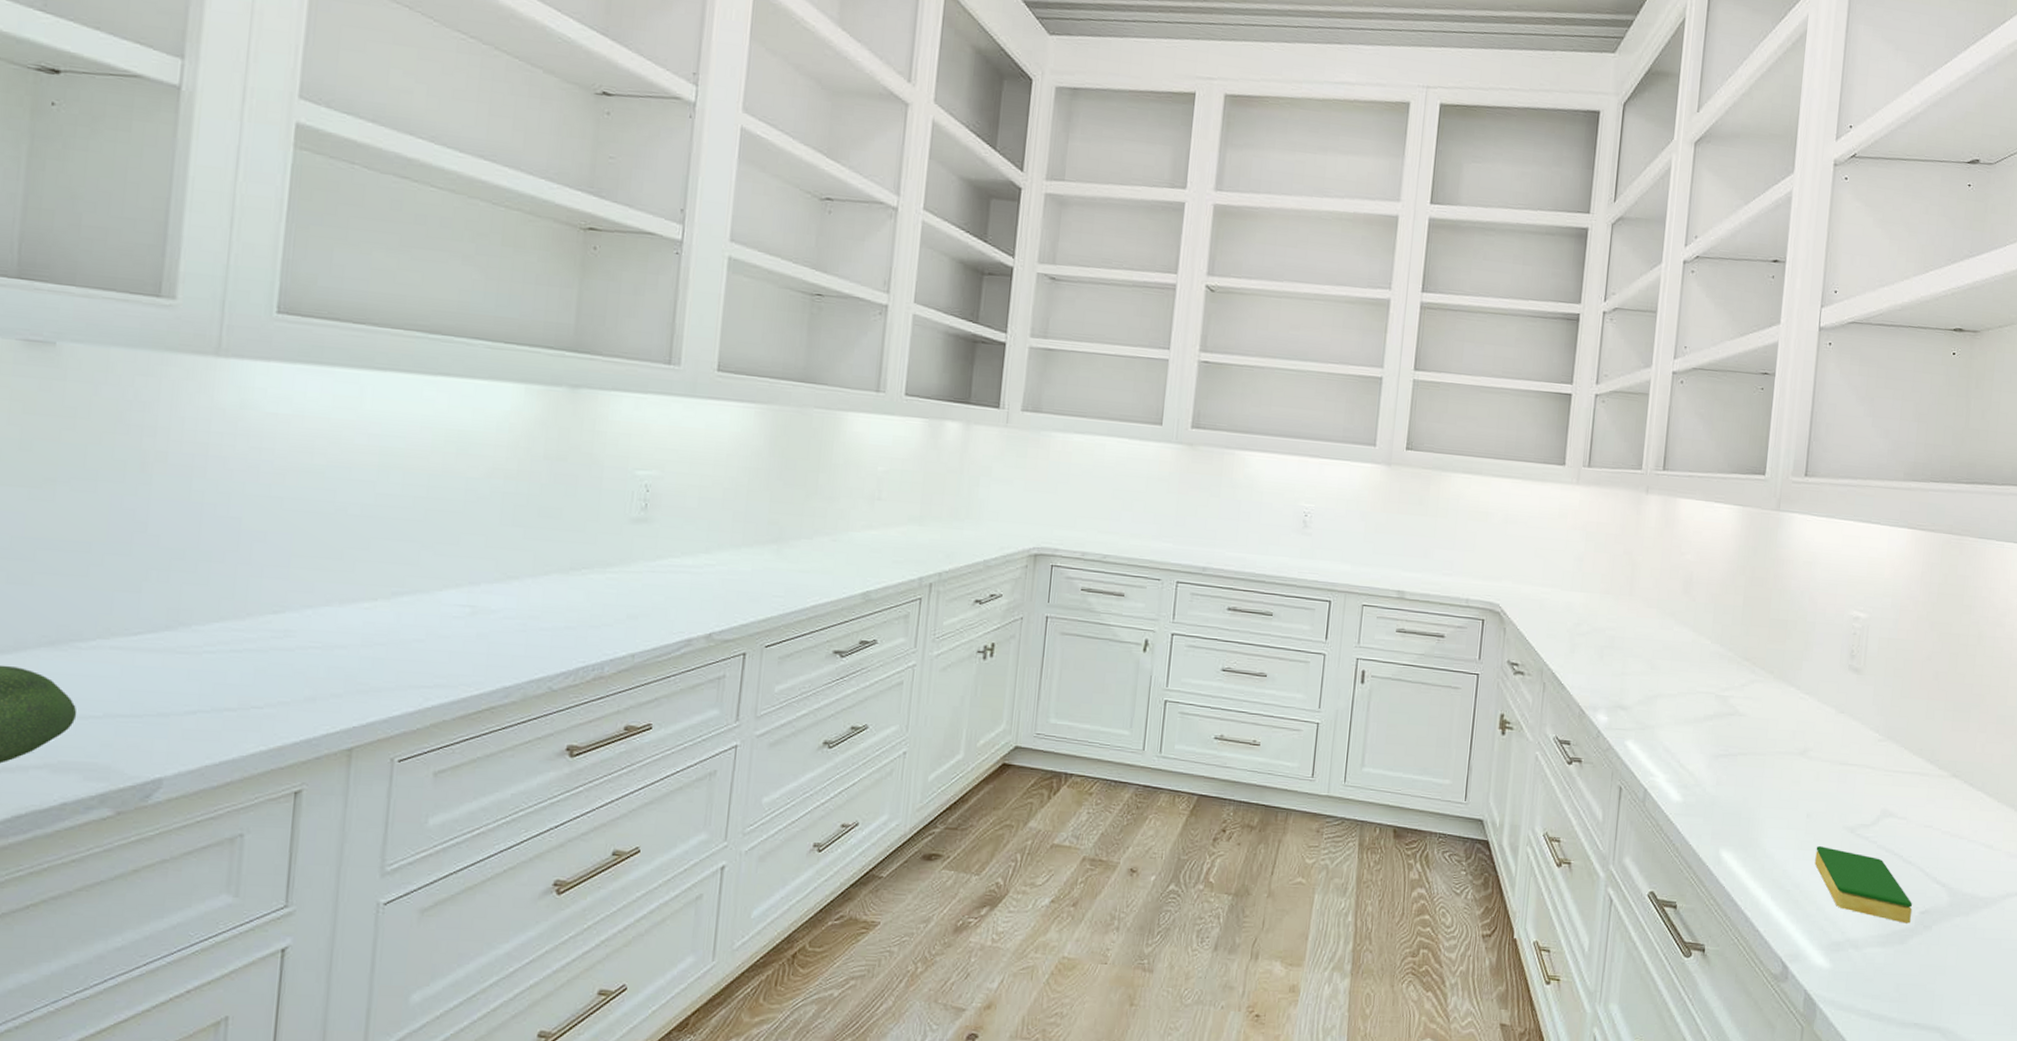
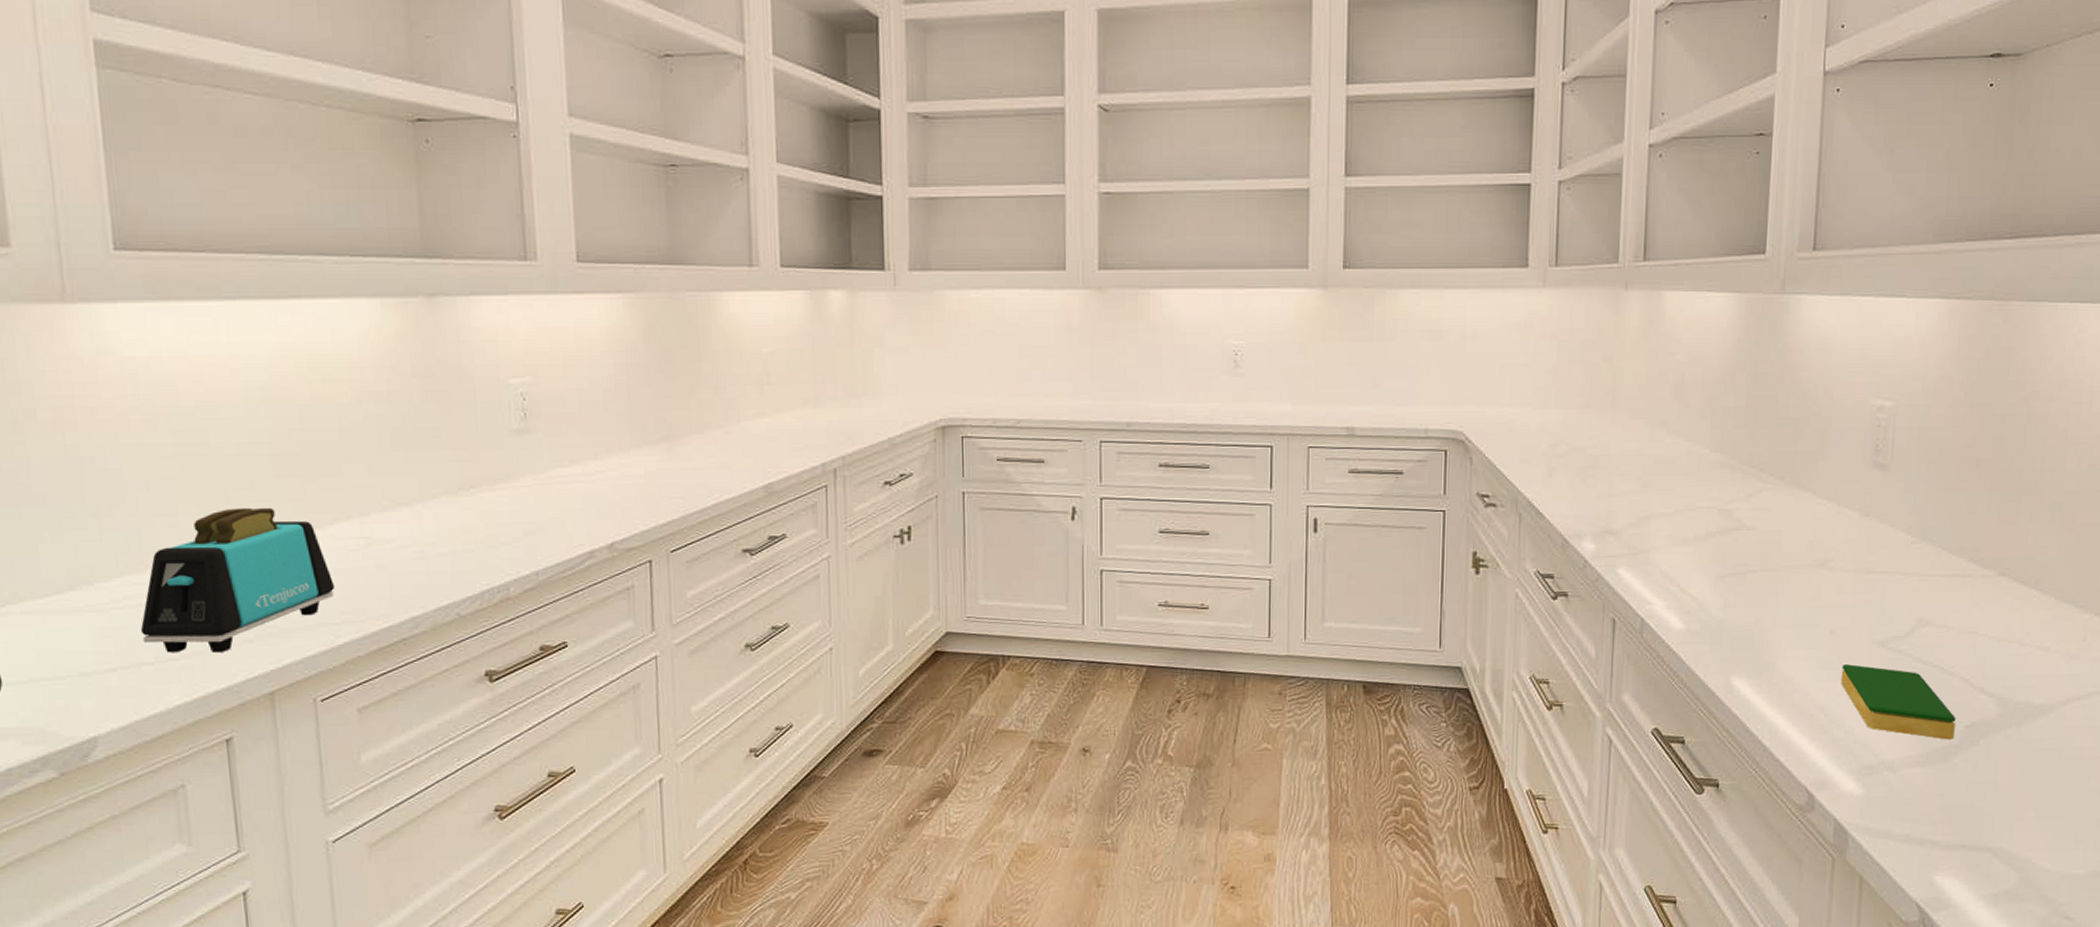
toaster: none [230,565,433,705] -> present [141,507,335,653]

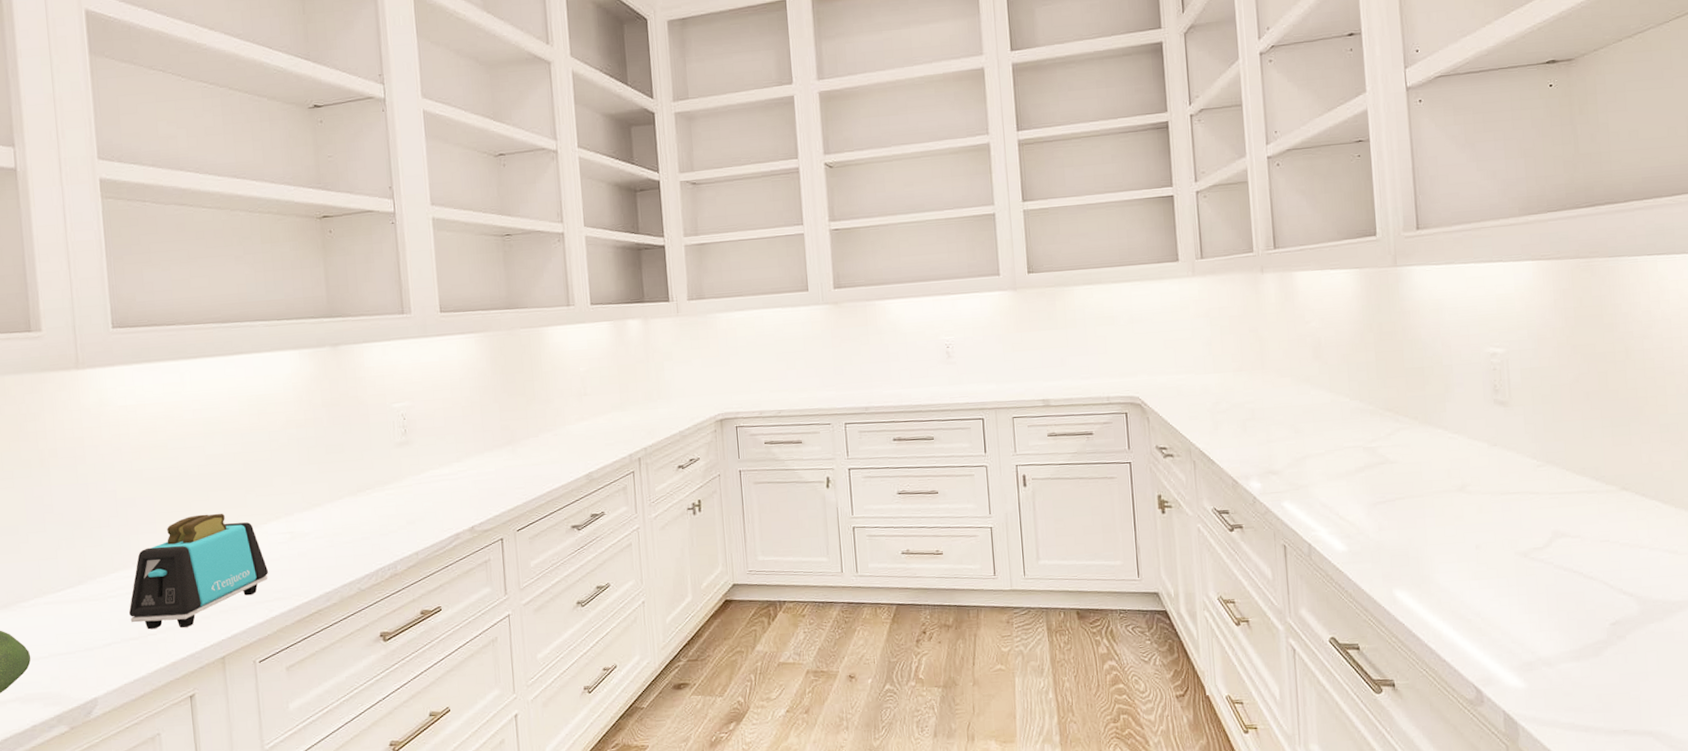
dish sponge: present [1841,664,1956,740] -> none [1491,574,1602,637]

